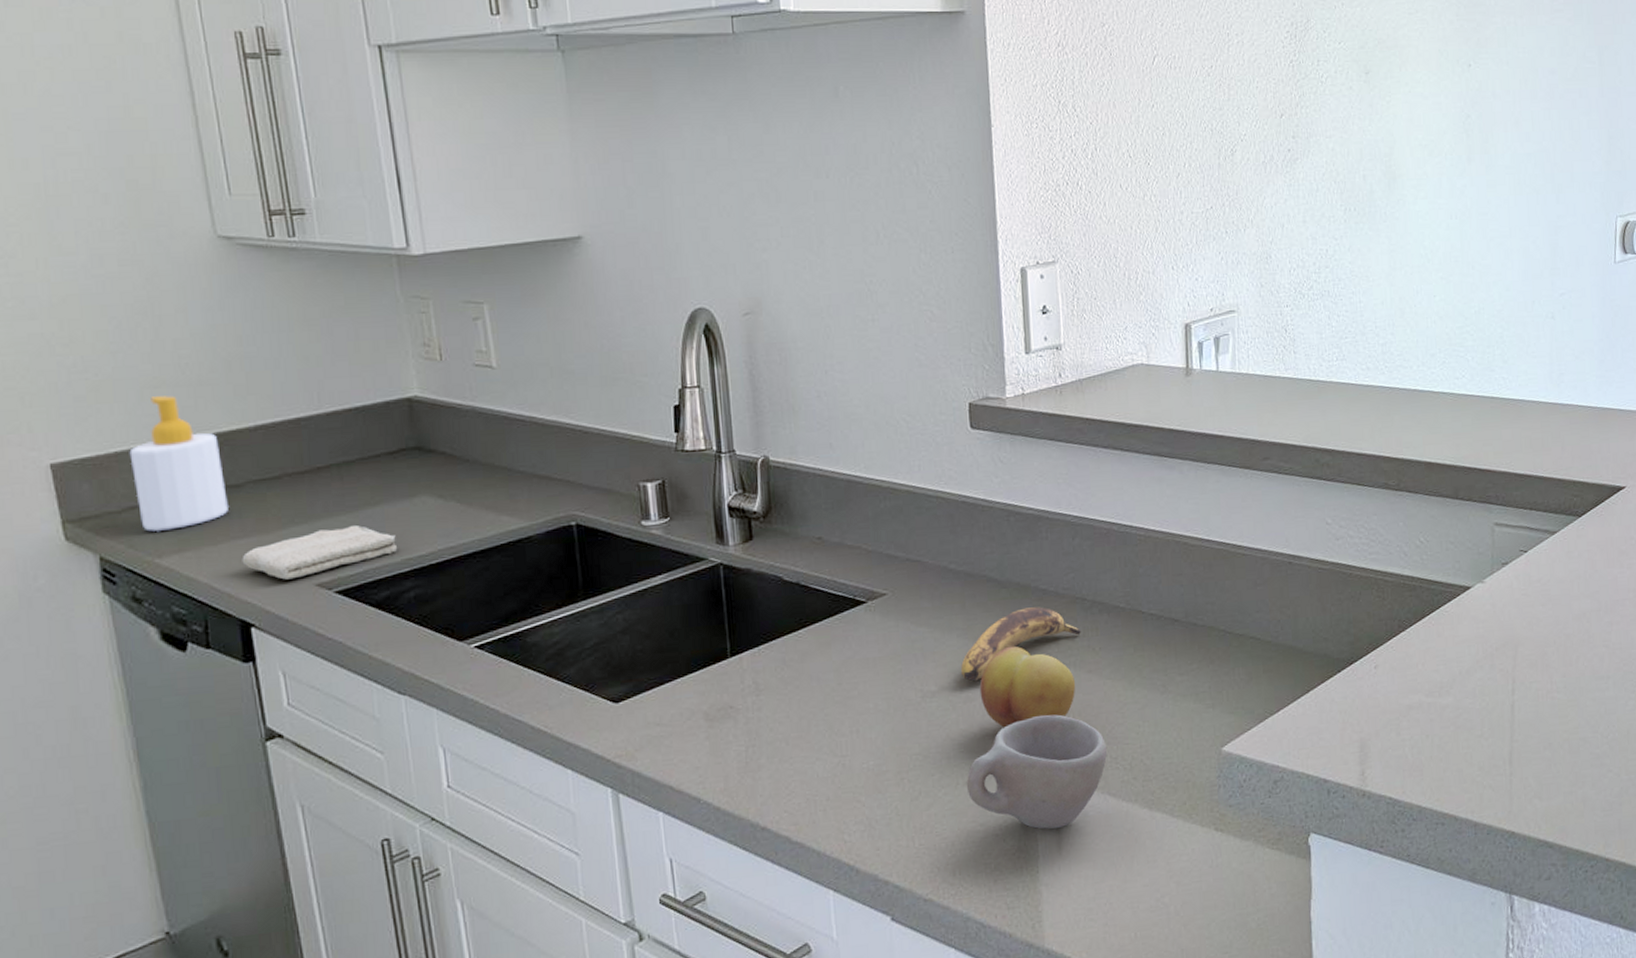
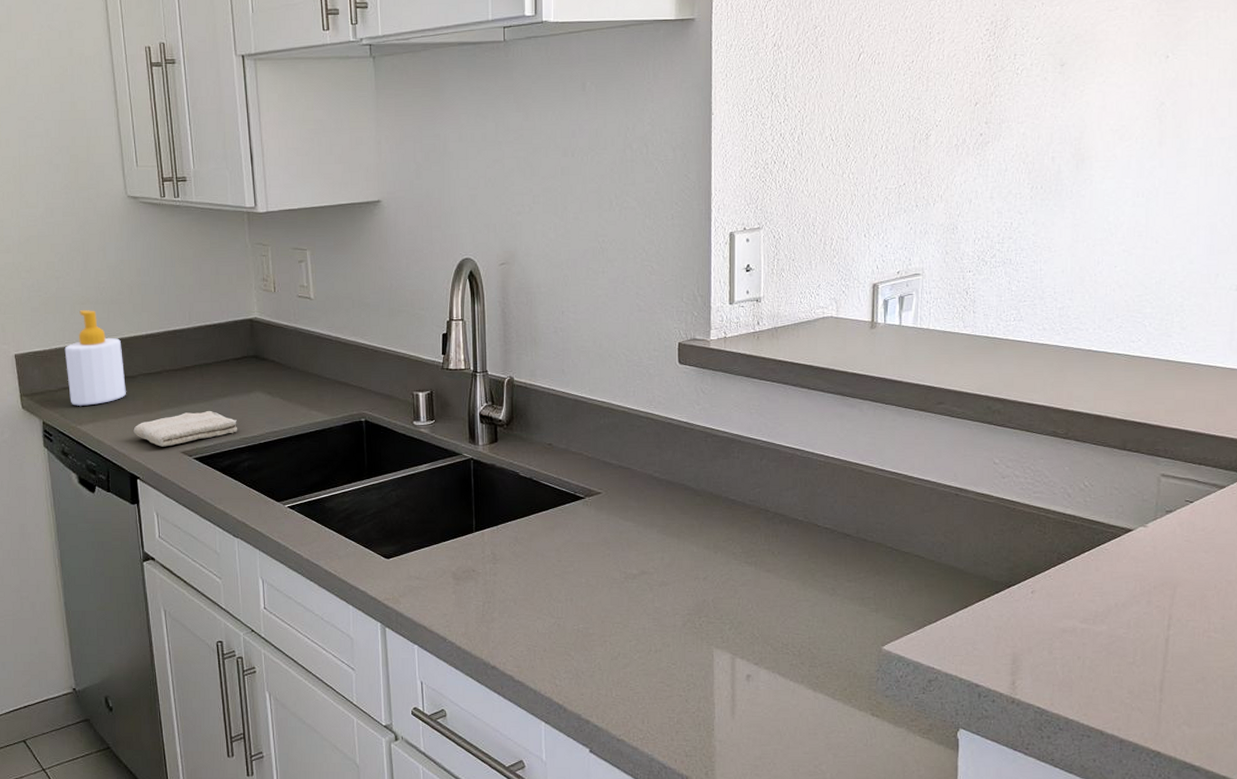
banana: present [961,607,1082,682] -> none [659,514,764,570]
cup: present [966,714,1107,830] -> none [657,603,780,697]
fruit: present [979,645,1076,728] -> none [673,544,756,610]

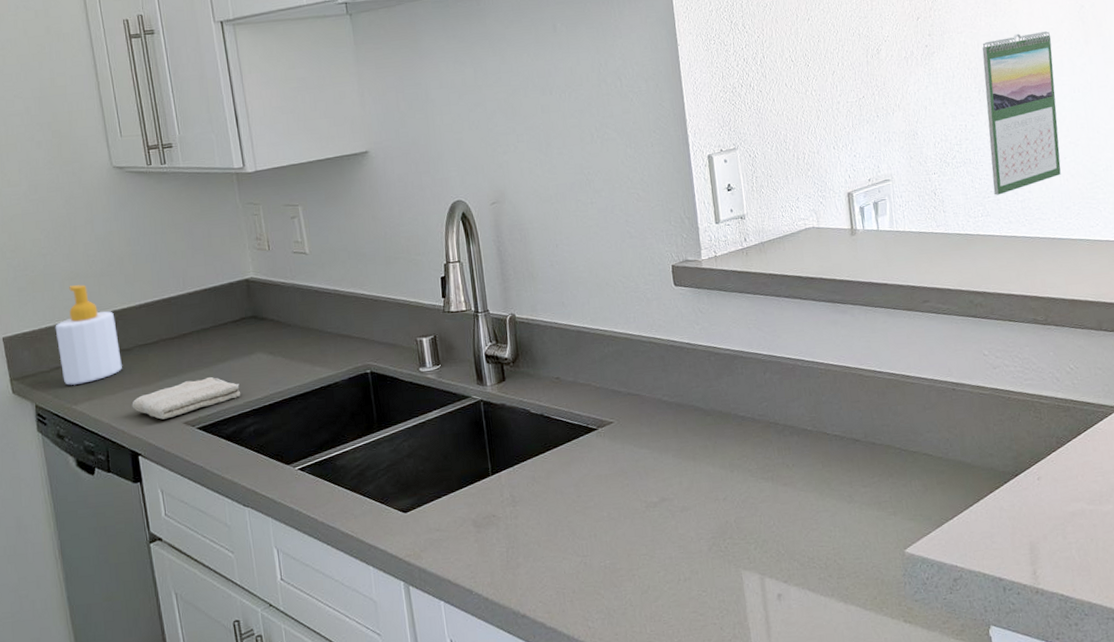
calendar: none [1031,127,1122,300] -> present [982,30,1061,196]

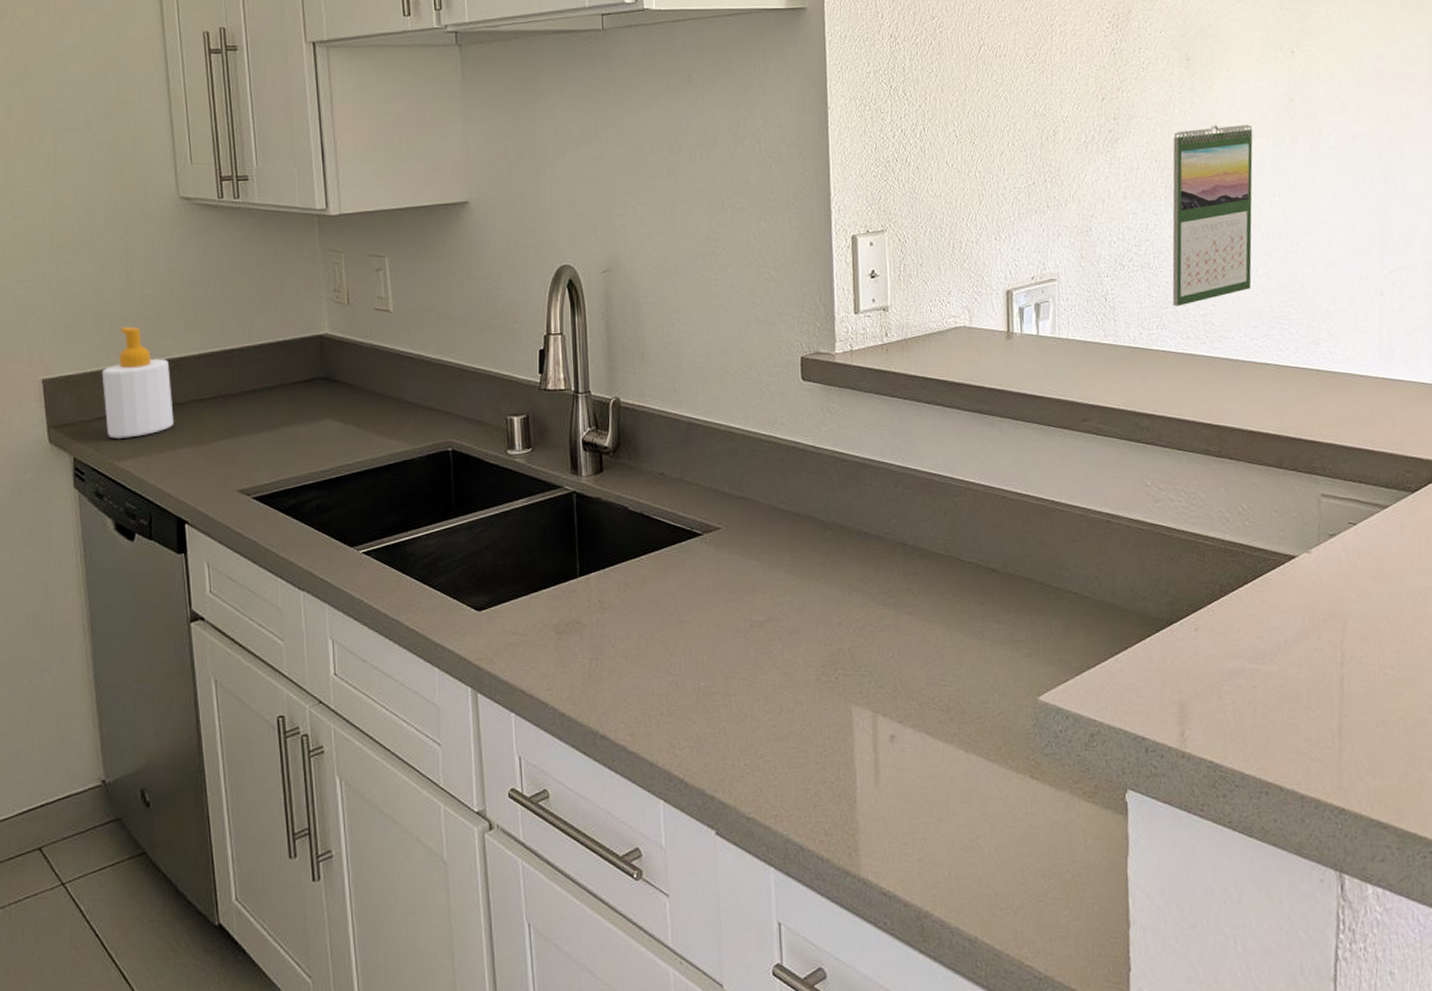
washcloth: present [132,377,241,420] -> none [181,442,305,485]

